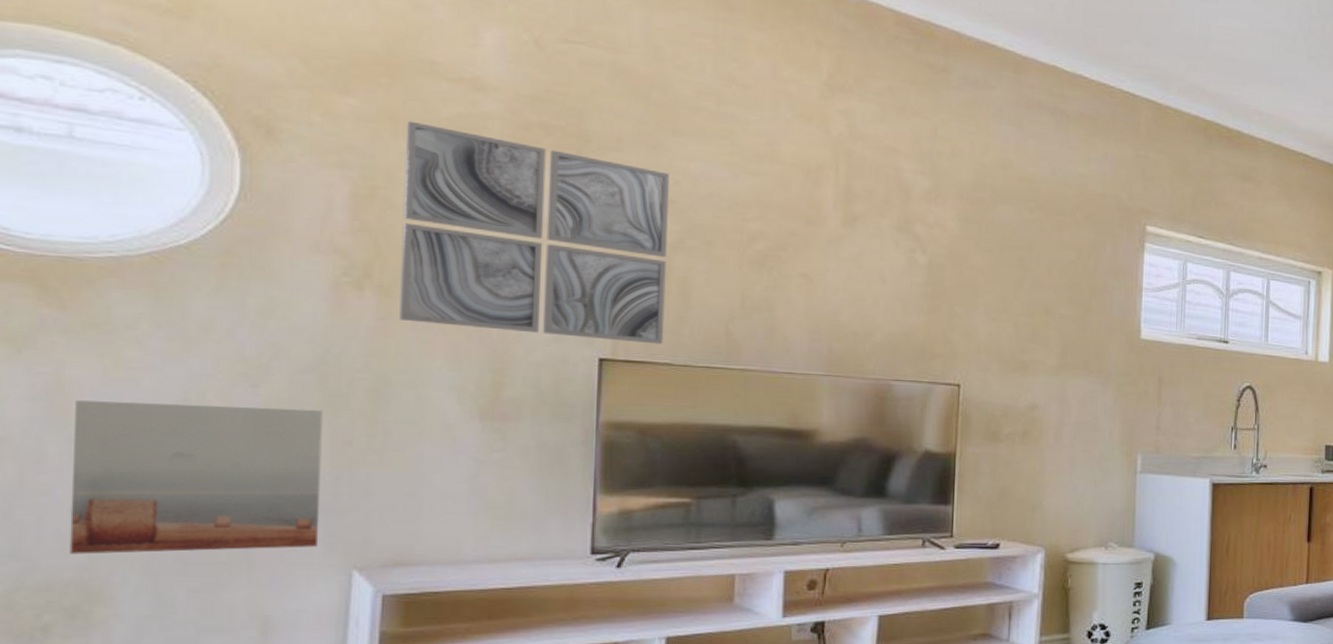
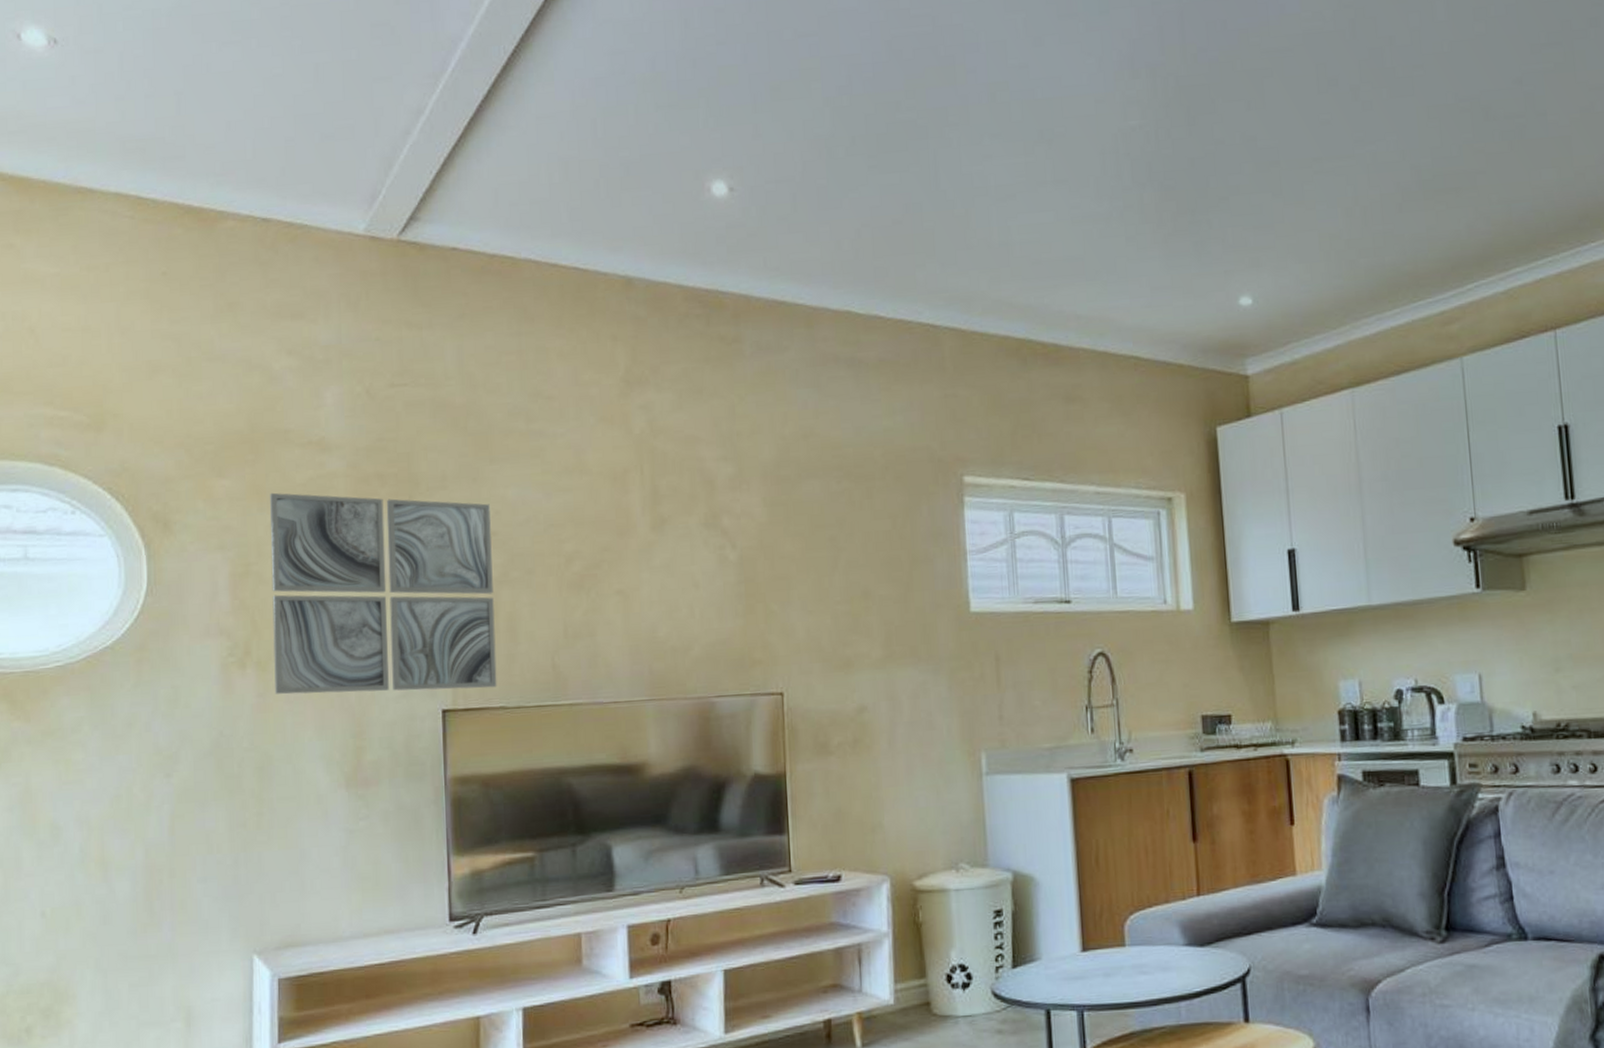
wall art: present [69,400,323,554] -> none [40,793,225,956]

